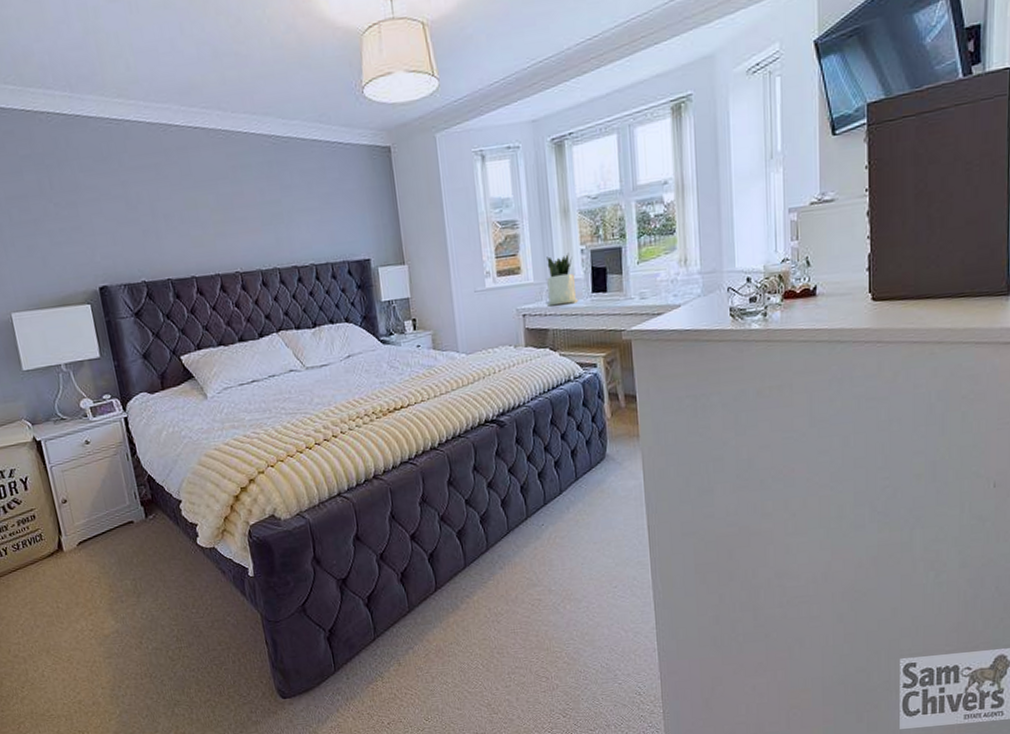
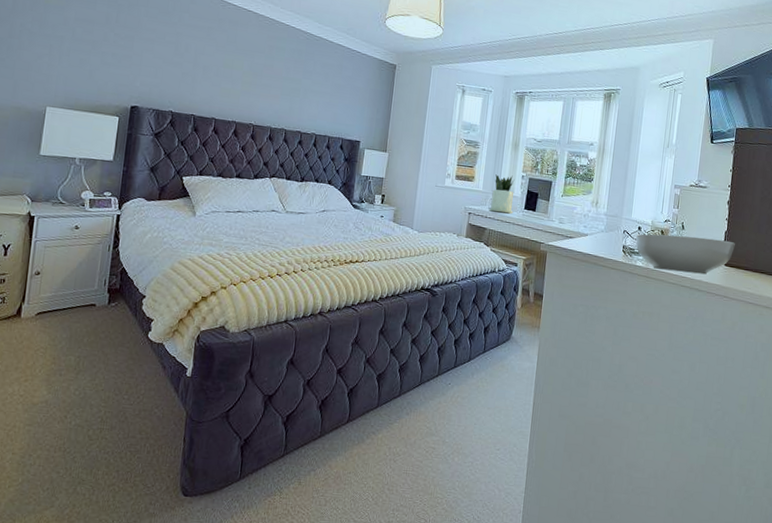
bowl: none [746,265,886,328] -> present [636,234,736,275]

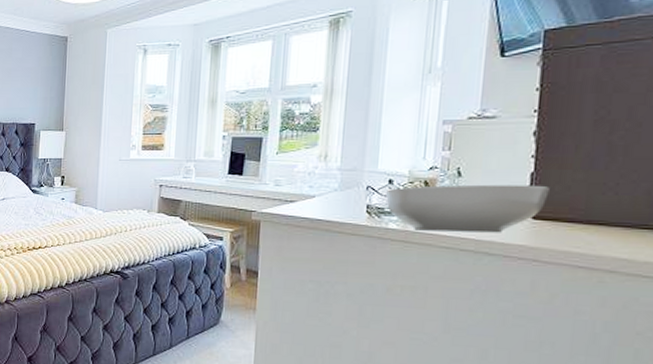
planter: present [488,174,515,215] -> none [183,137,214,183]

